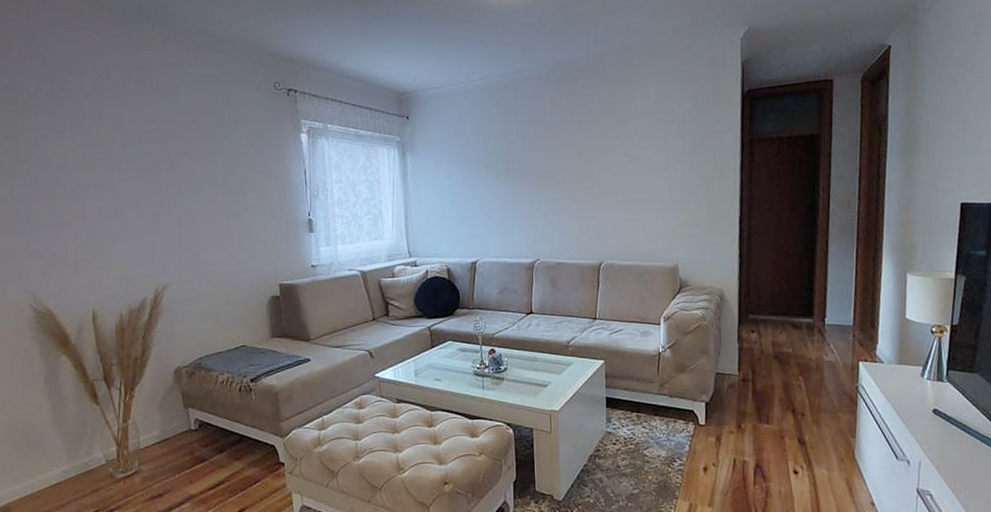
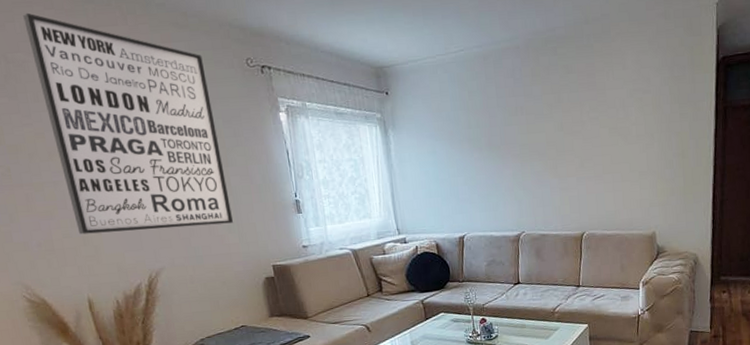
wall art: none [72,37,244,246] -> present [23,12,233,235]

